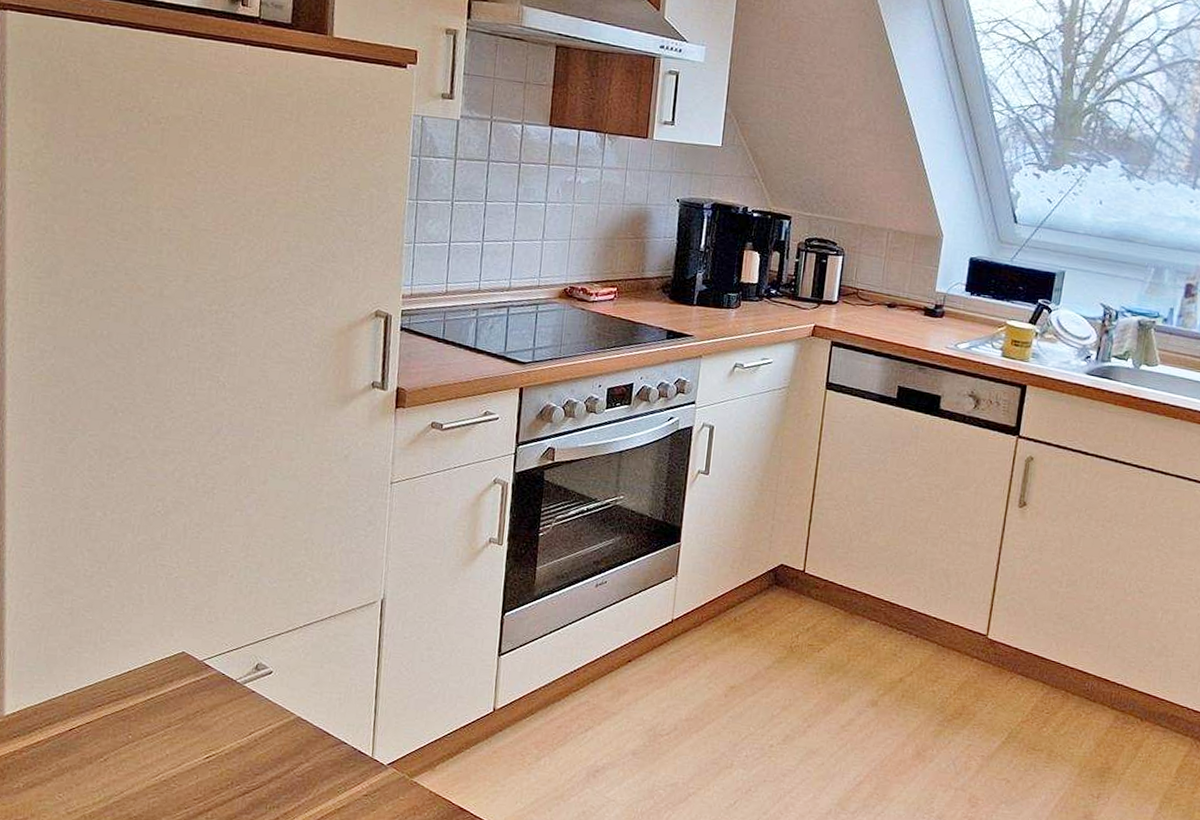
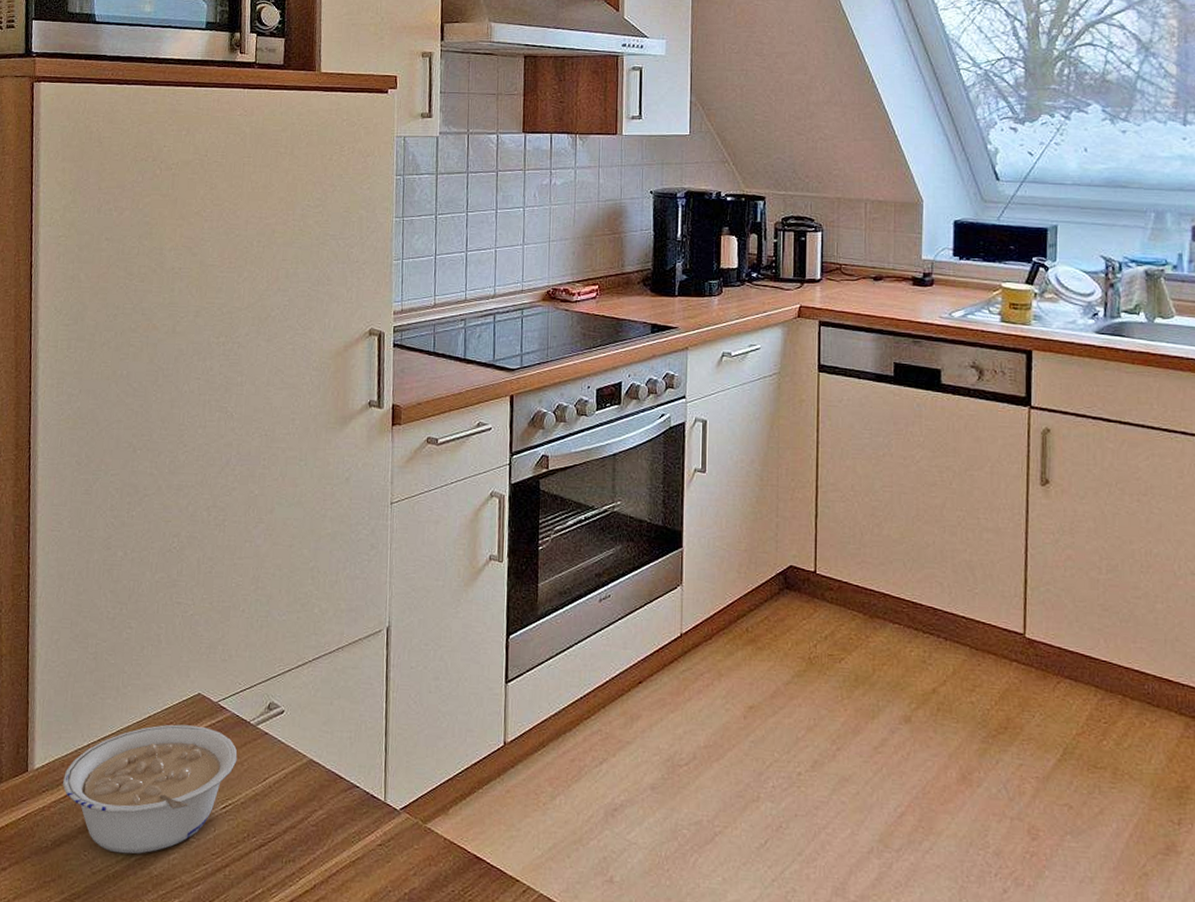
legume: none [35,679,223,797] -> present [62,724,238,854]

